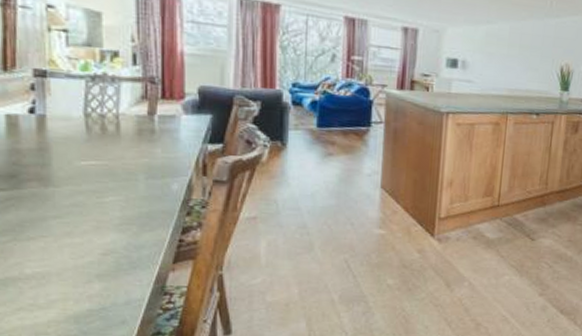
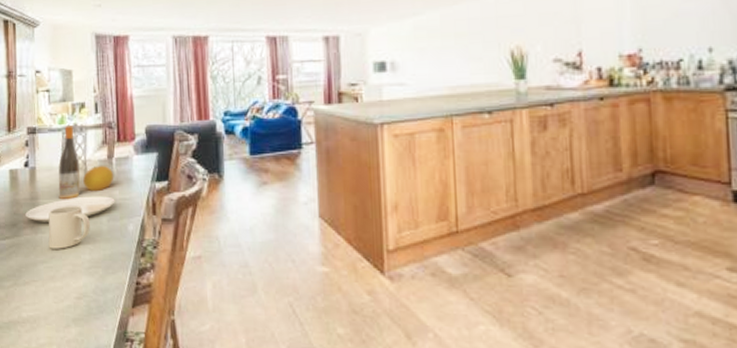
plate: none [30,151,156,176] -> present [25,196,115,222]
mug: none [63,160,122,205] -> present [48,206,90,249]
wine bottle: none [78,74,111,154] -> present [58,126,80,200]
fruit: none [114,120,156,148] -> present [83,165,114,192]

